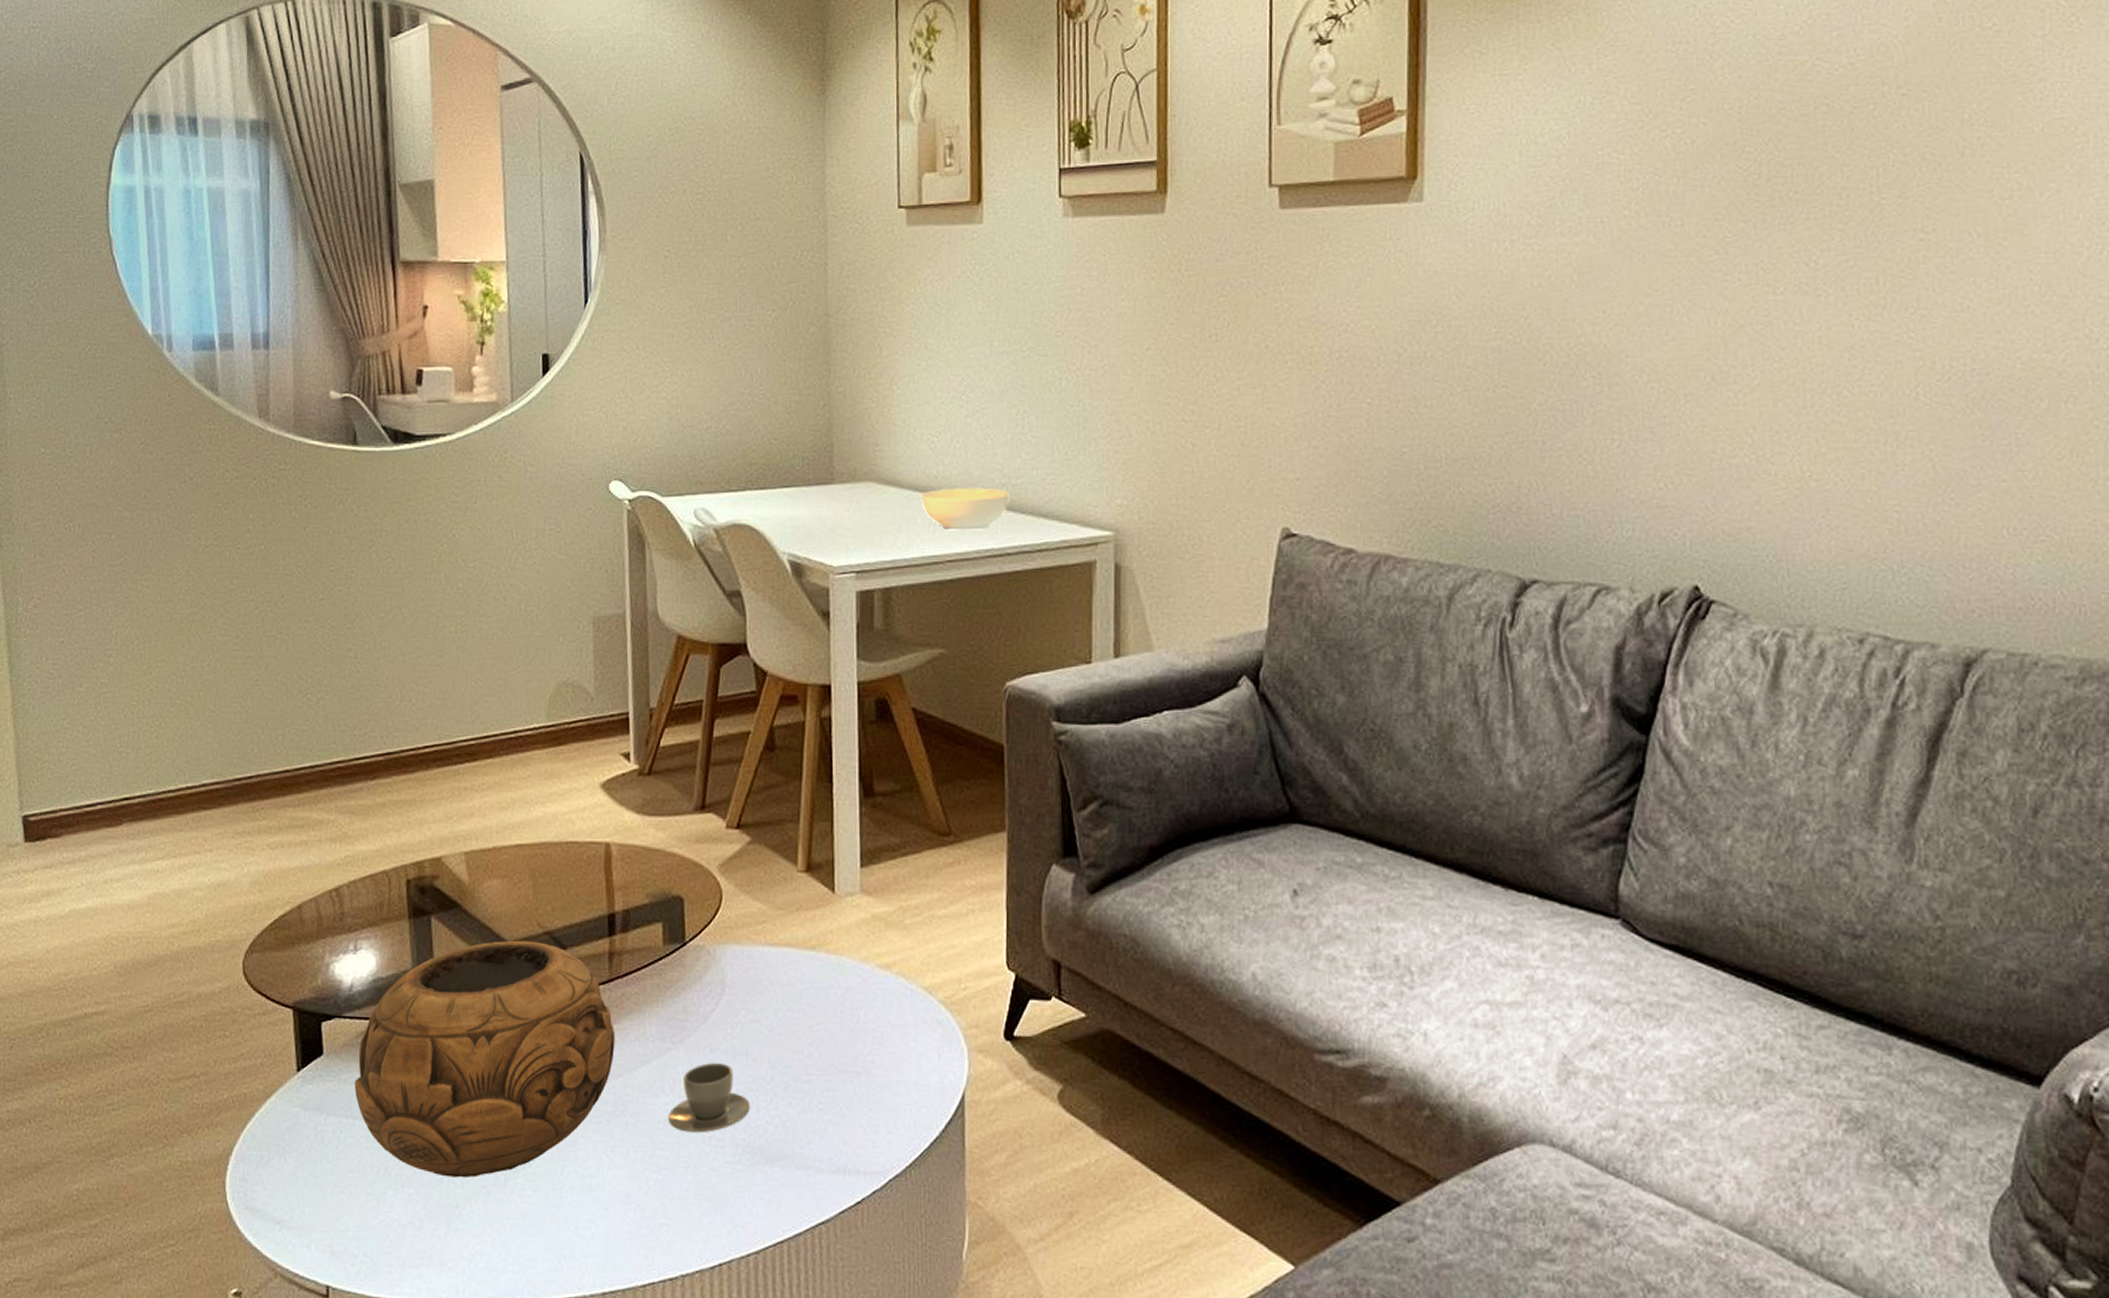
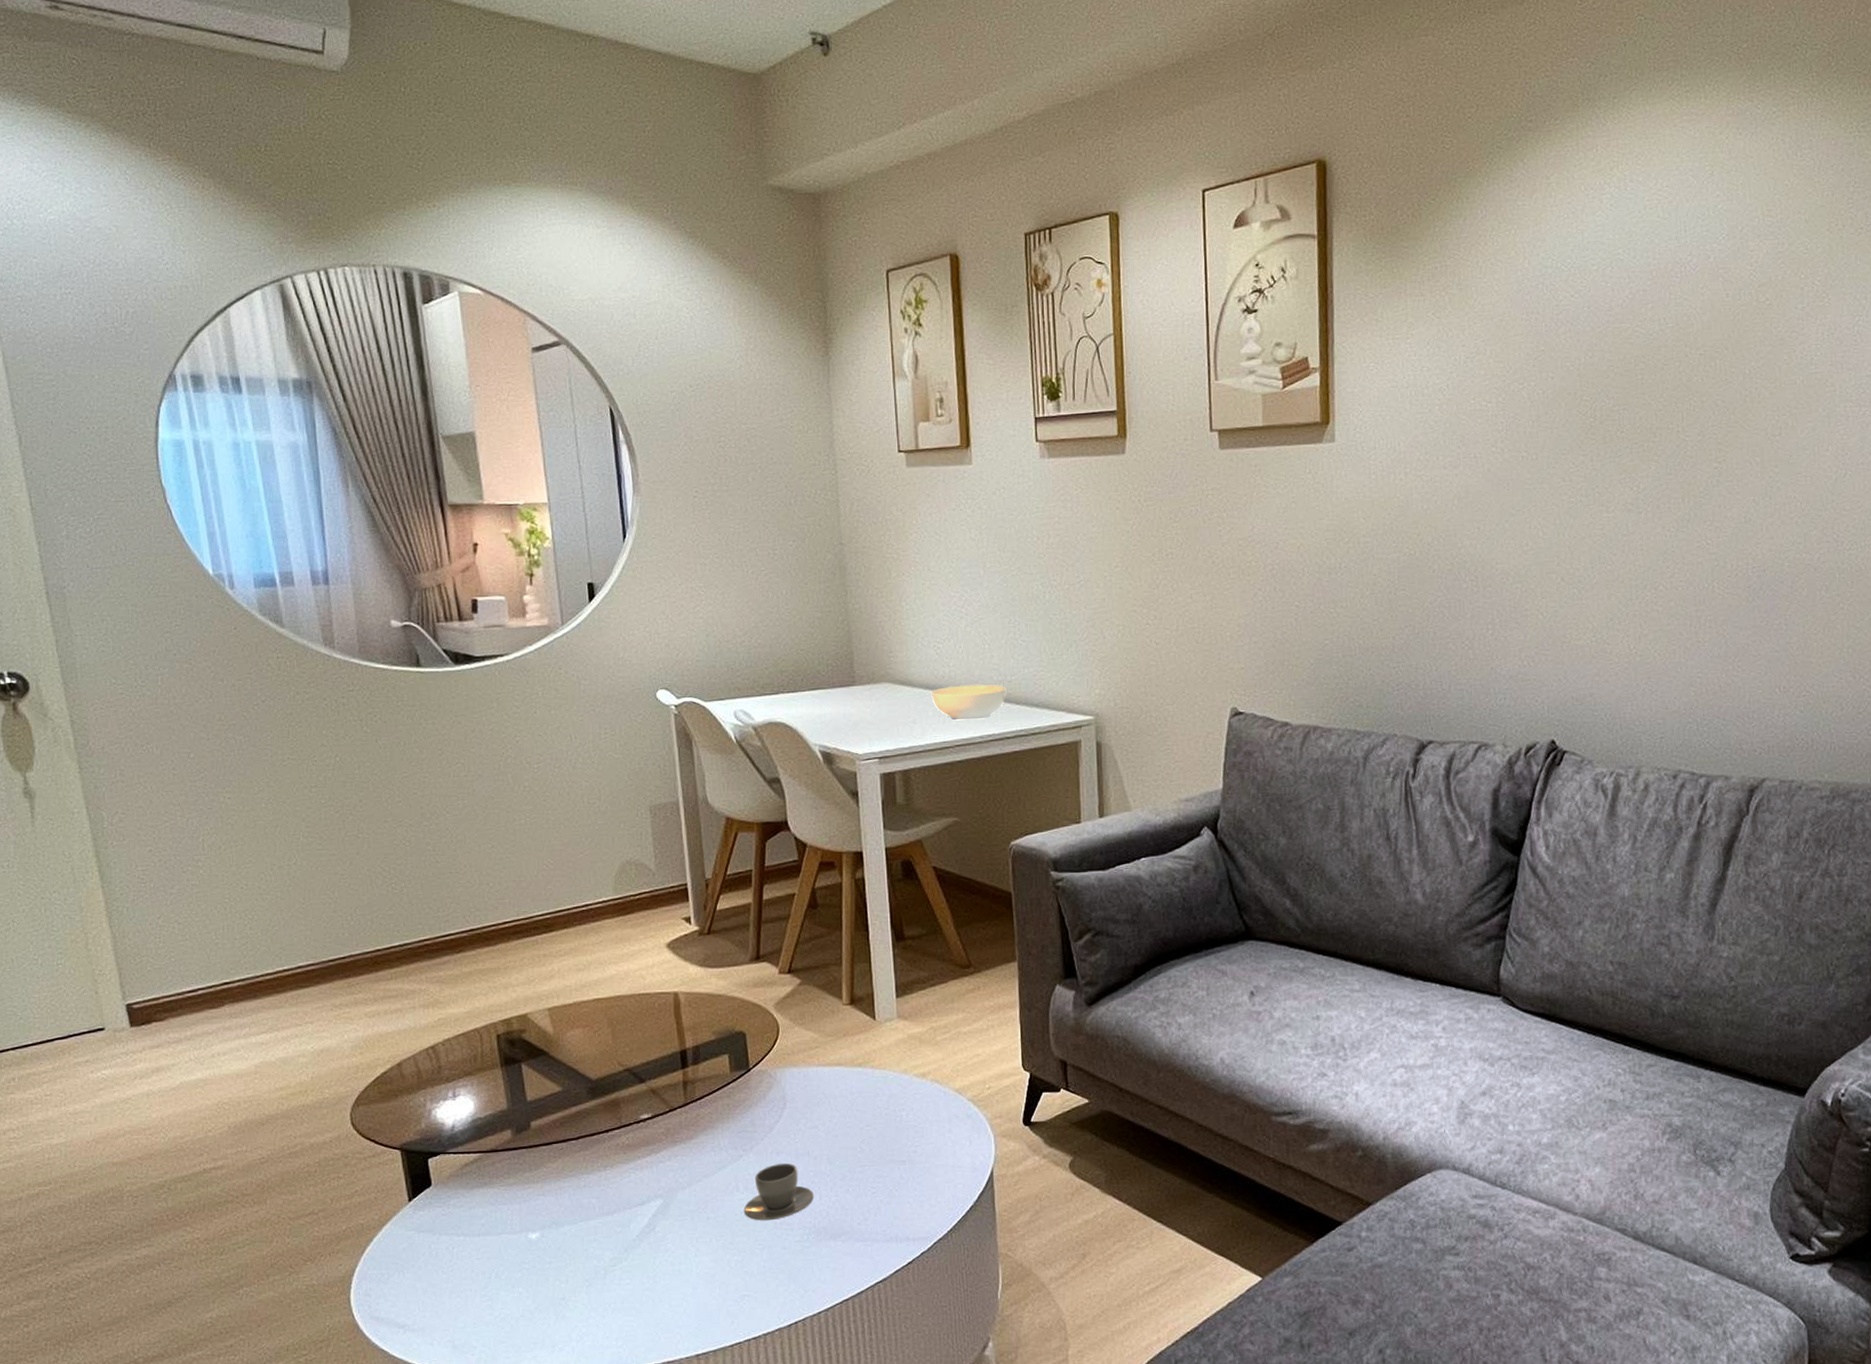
decorative bowl: present [354,940,616,1178] -> none [463,1077,694,1276]

